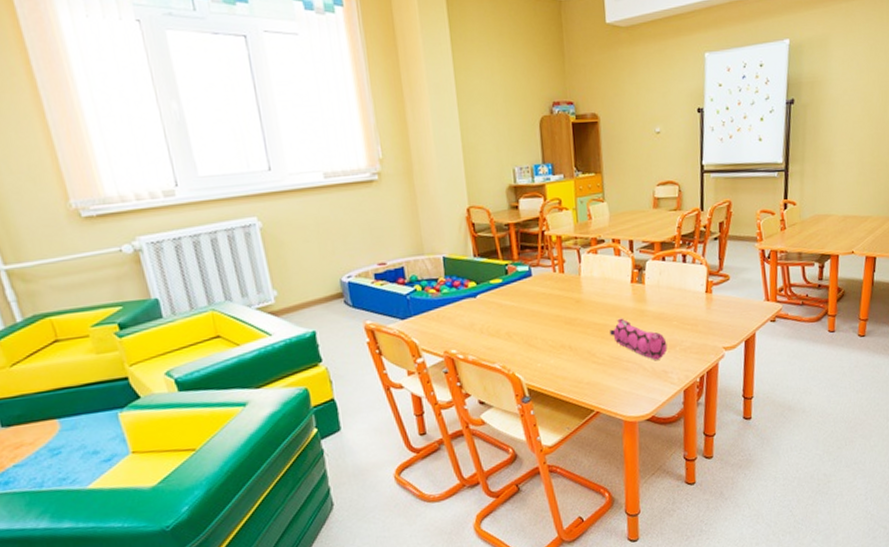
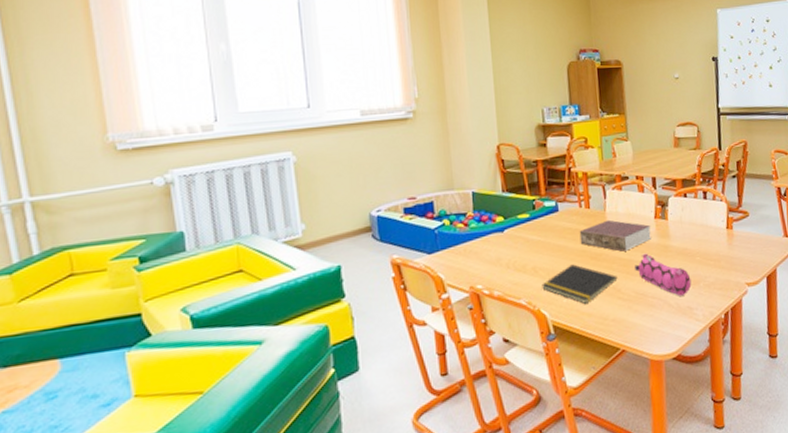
notepad: none [516,329,593,368] -> present [542,264,618,304]
book: none [553,284,627,316] -> present [579,219,651,252]

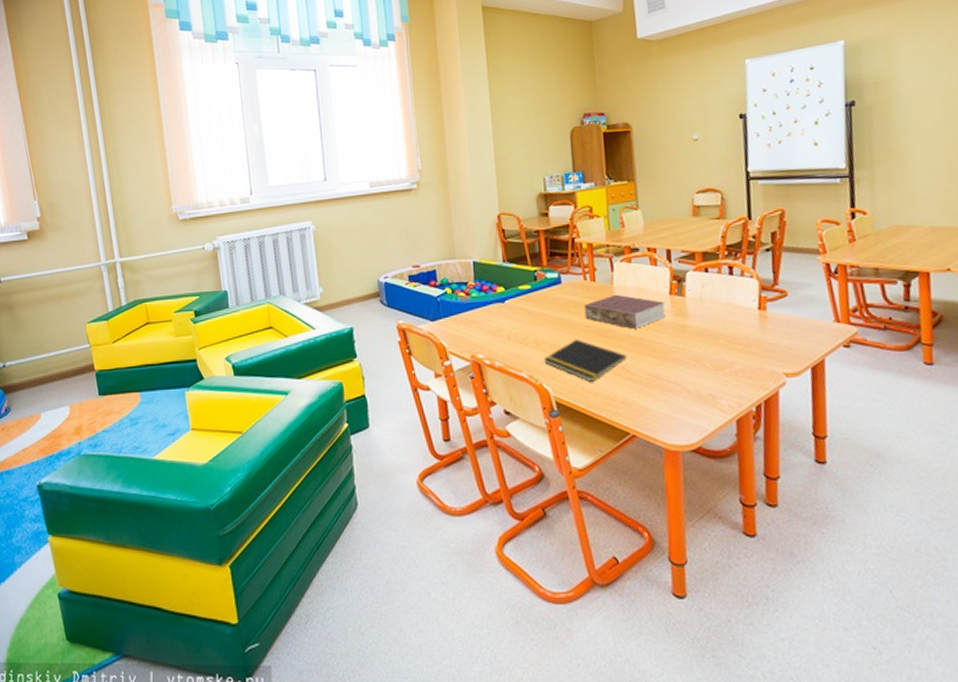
pencil case: present [635,253,692,296] -> none [646,332,715,382]

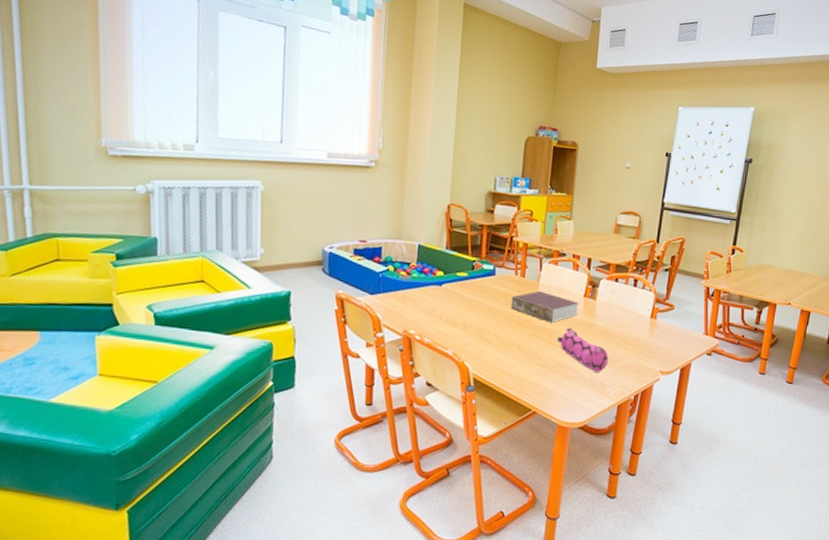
notepad: present [544,339,627,382] -> none [469,326,540,364]
pencil case: none [646,332,715,382] -> present [557,327,609,372]

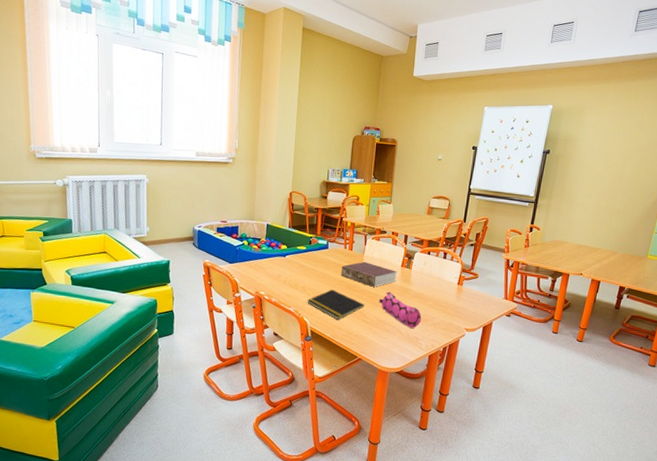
notepad: none [469,326,540,364] -> present [307,289,365,320]

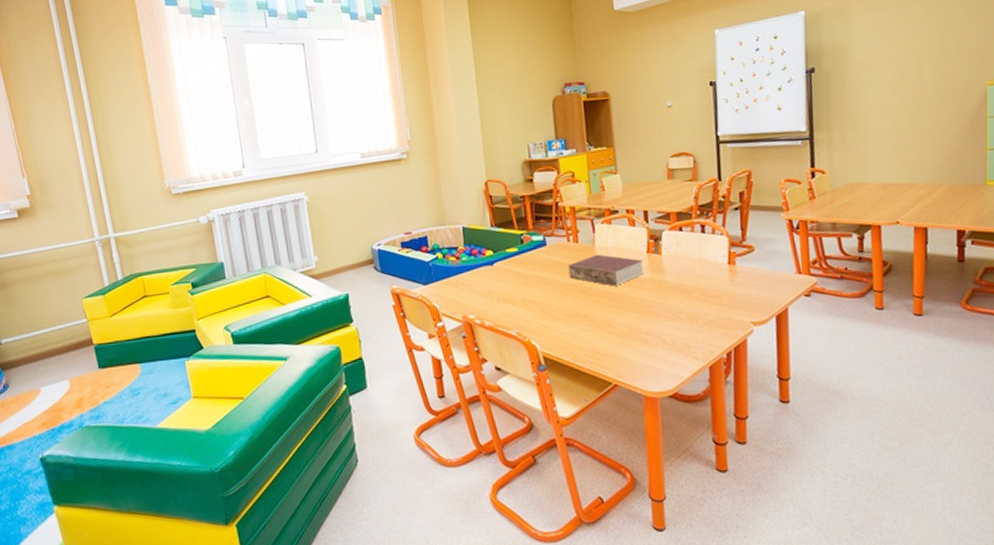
notepad: present [307,289,365,320] -> none [531,297,609,337]
pencil case: present [379,291,422,328] -> none [626,288,689,333]

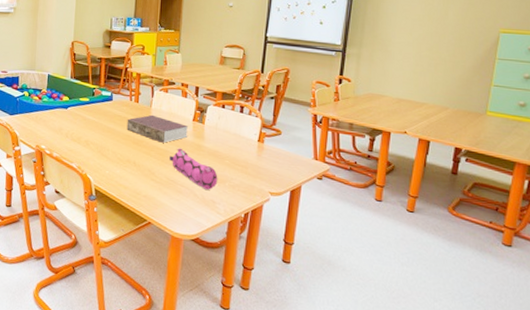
pencil case: none [626,288,689,333] -> present [169,148,218,190]

